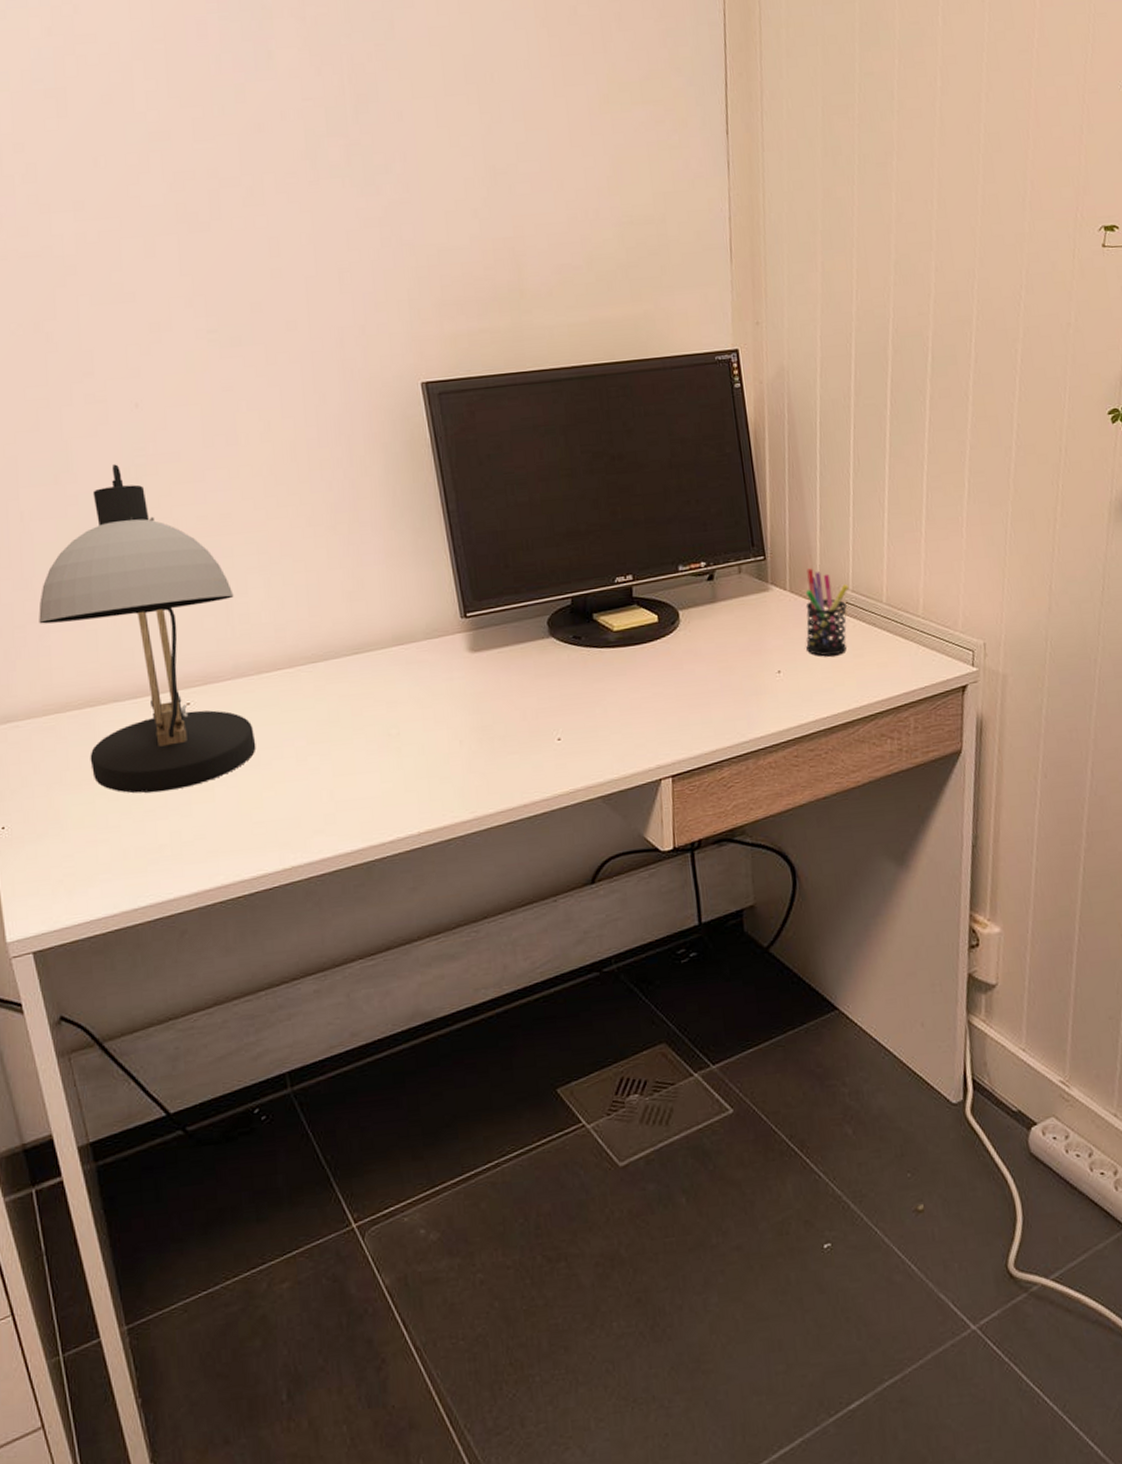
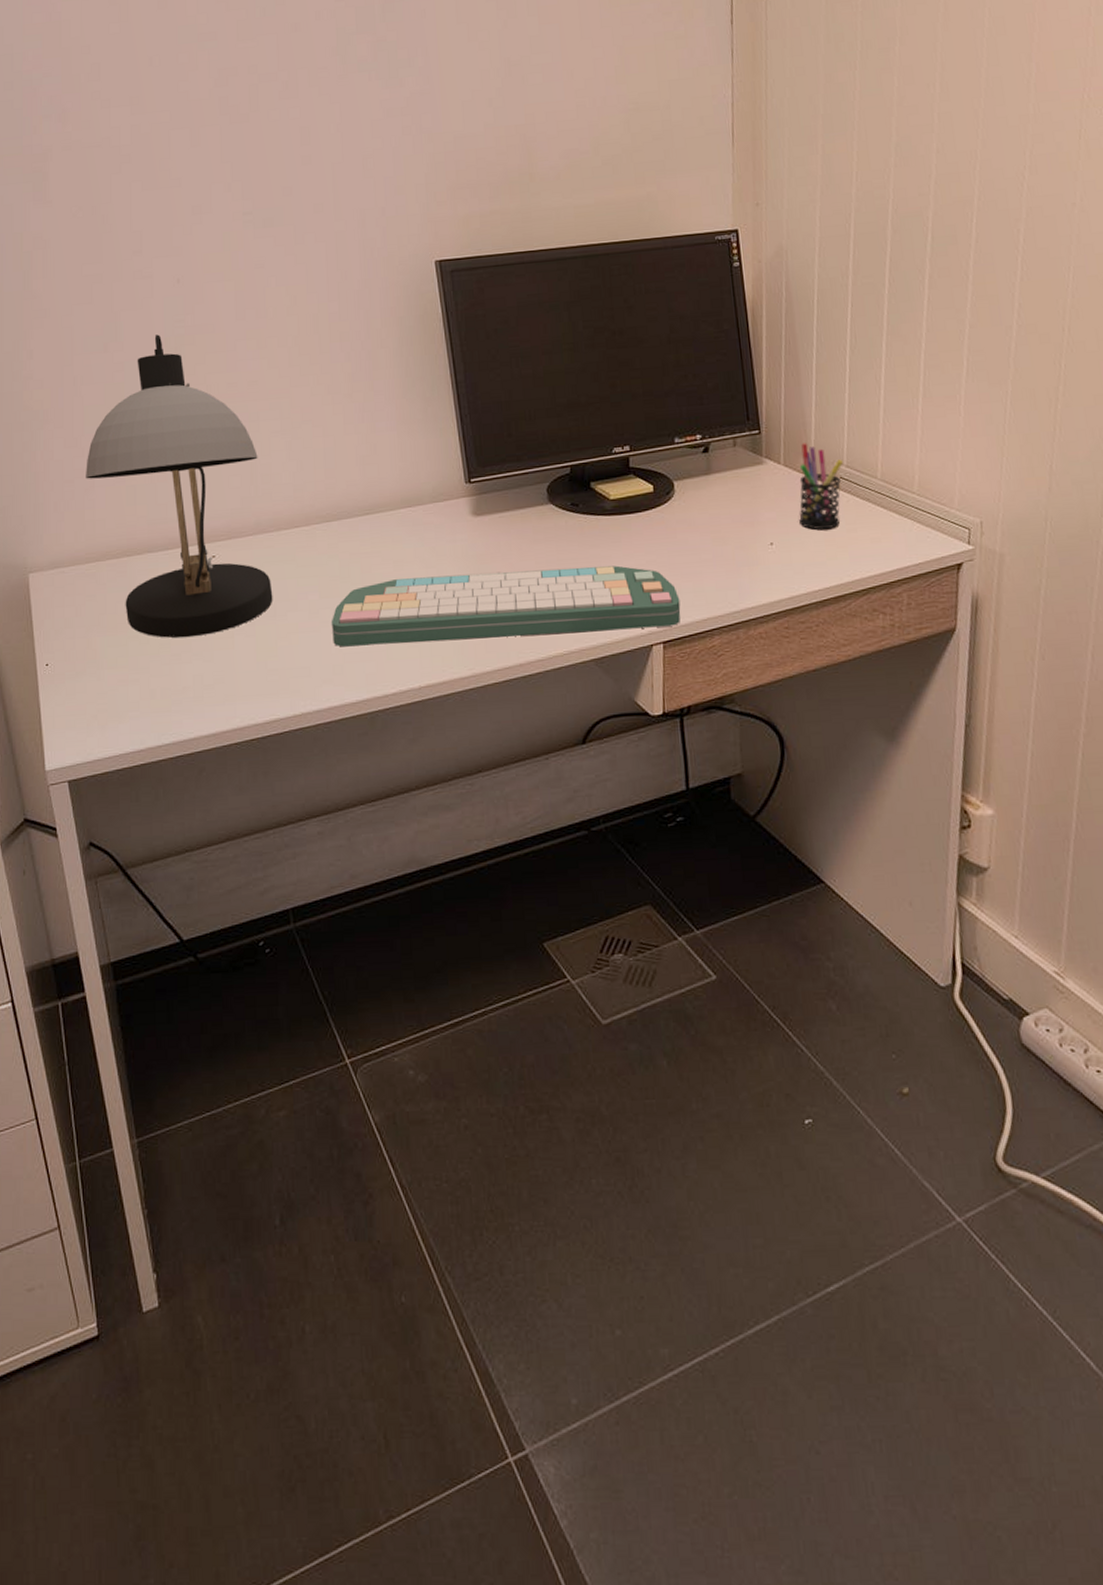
computer keyboard: none [320,699,689,795] -> present [331,565,681,647]

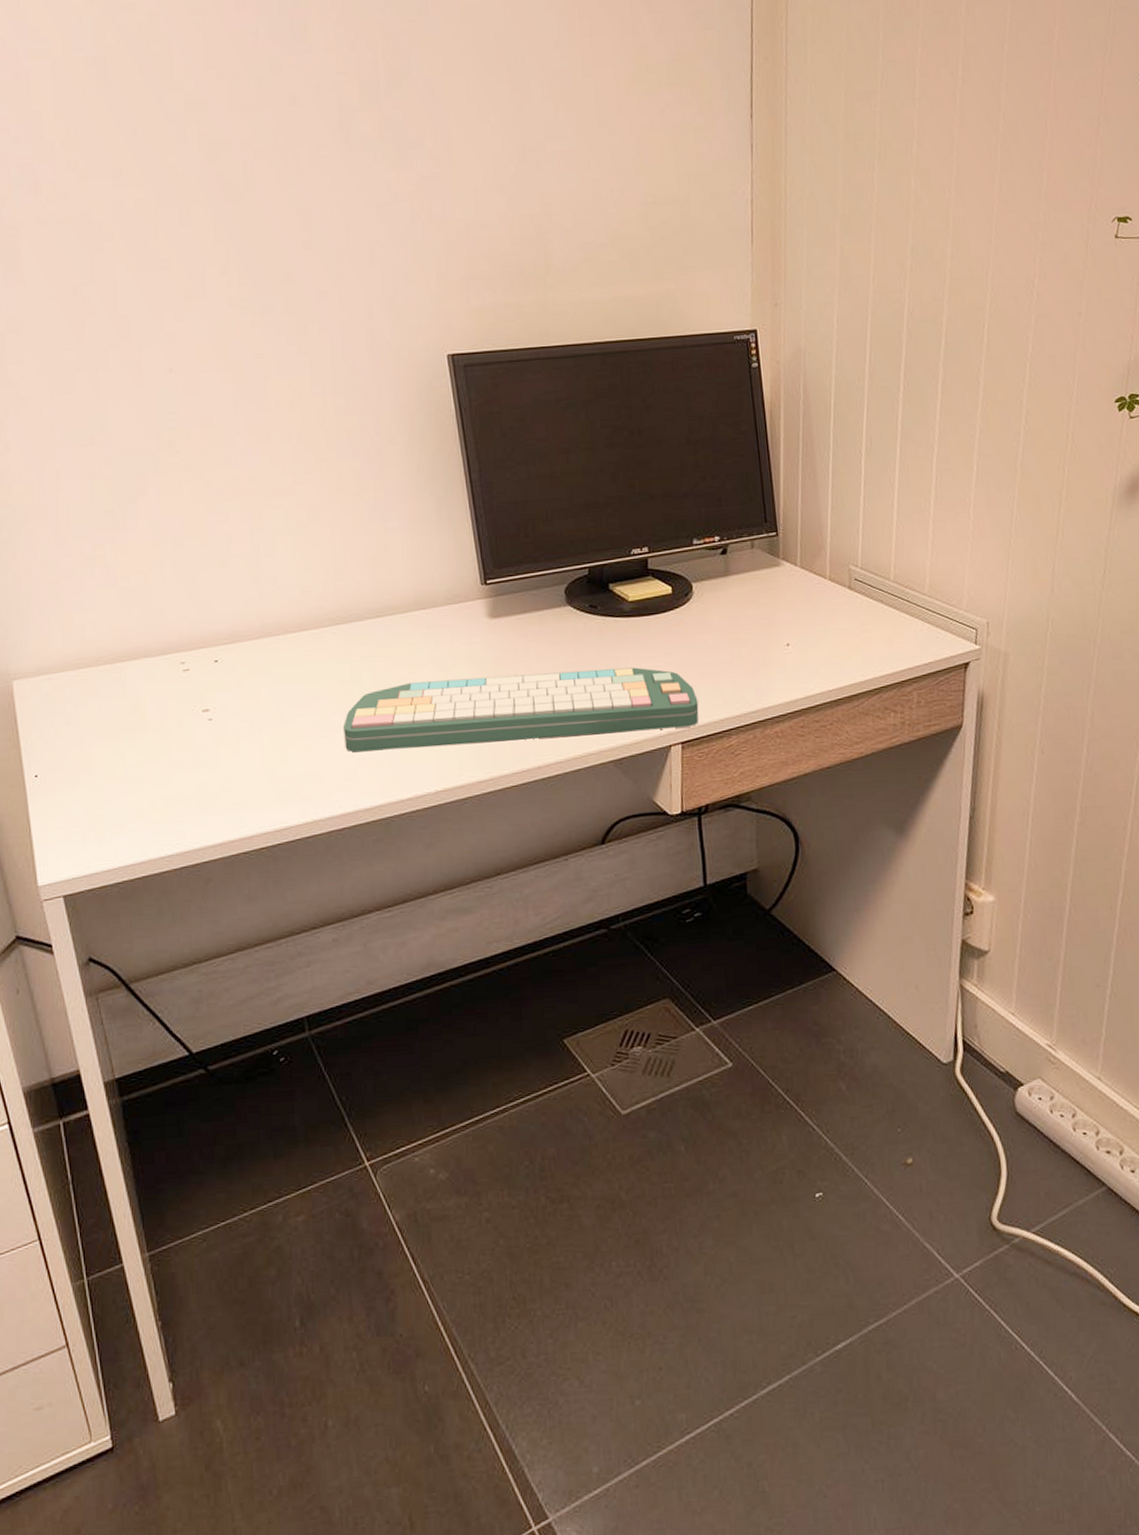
desk lamp: present [86,334,273,639] -> none [73,427,281,747]
pen holder: present [799,443,844,530] -> none [815,545,859,631]

